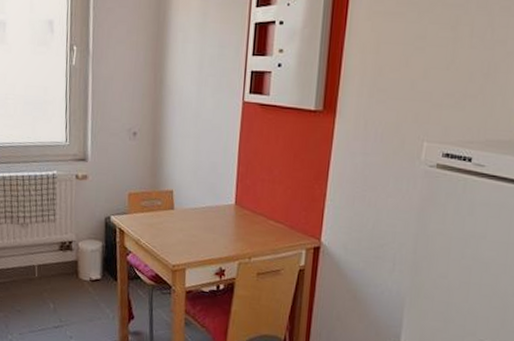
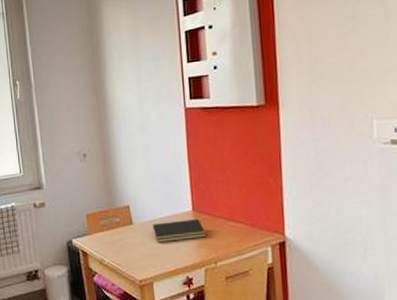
notepad: none [192,212,245,232] -> present [152,219,206,243]

